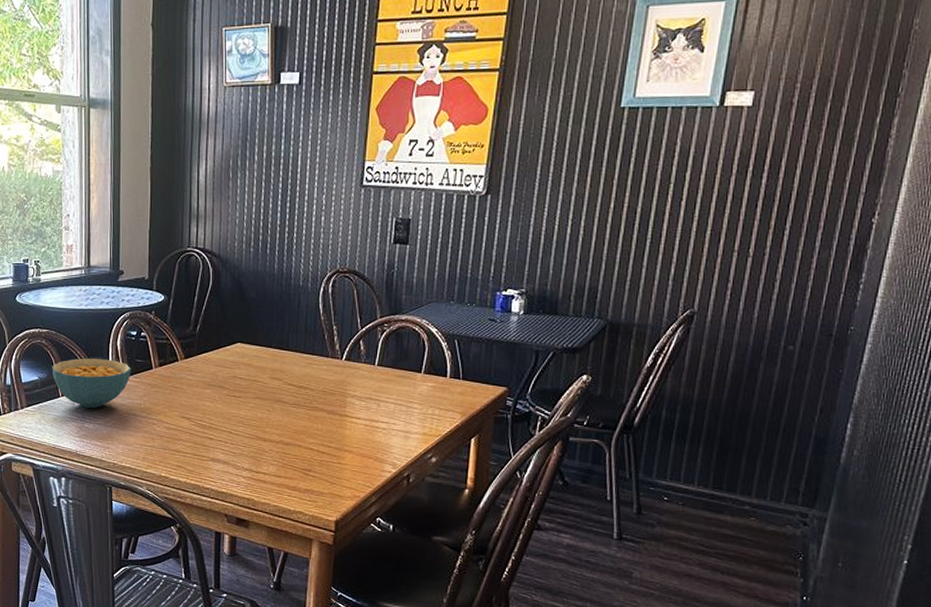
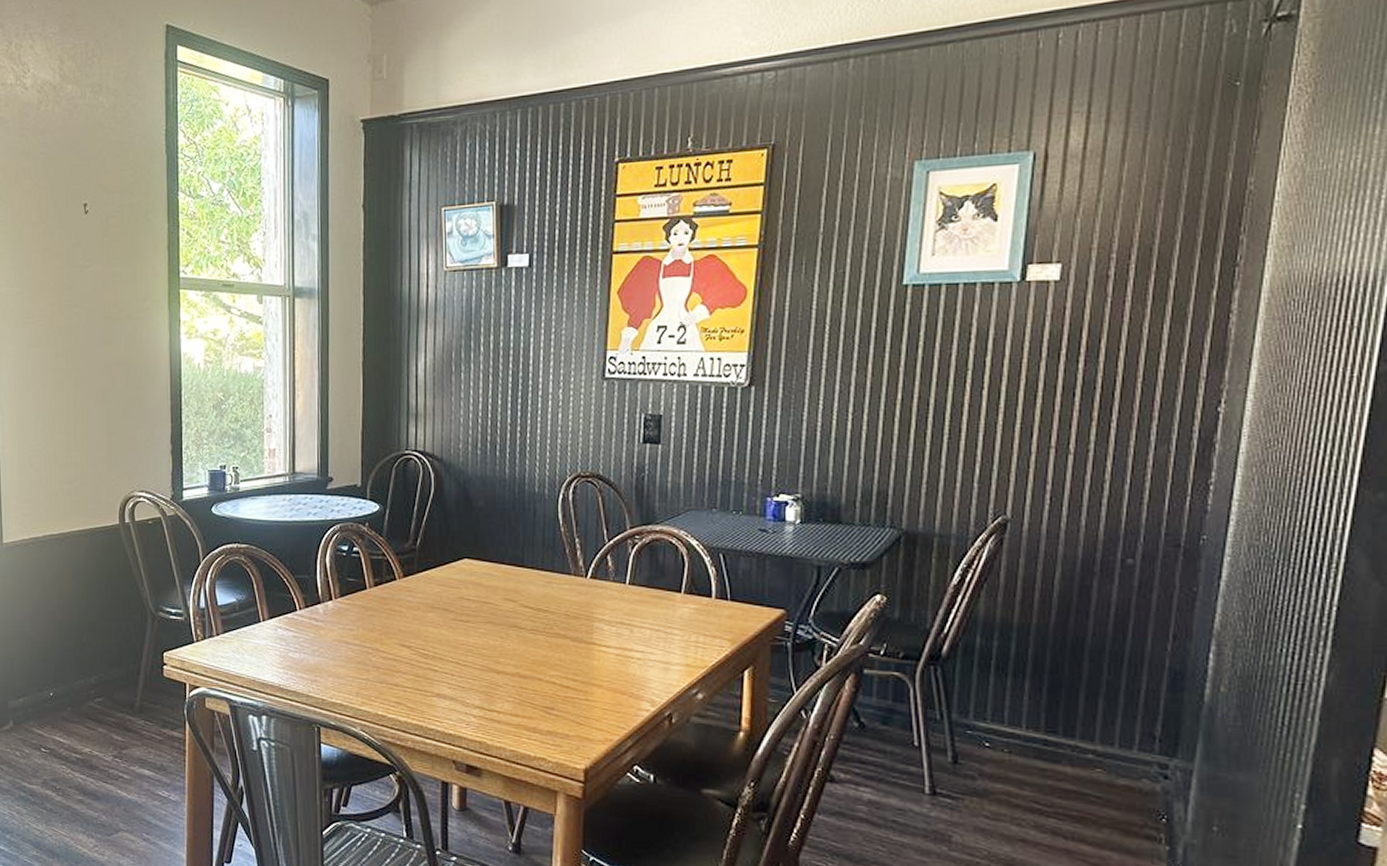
cereal bowl: present [51,359,131,408] -> none [251,578,342,634]

